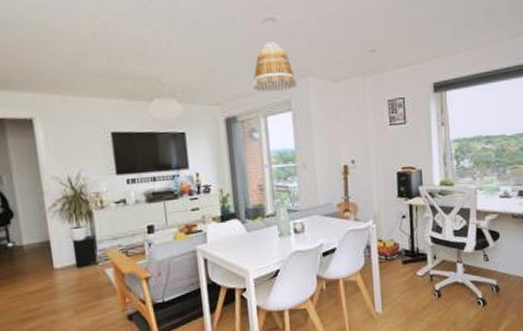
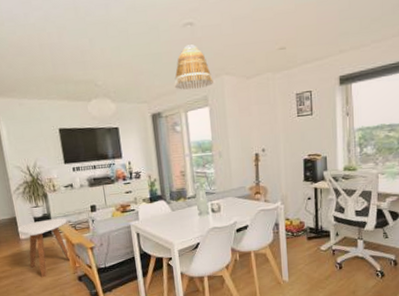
side table: none [51,241,119,318] -> present [17,218,70,278]

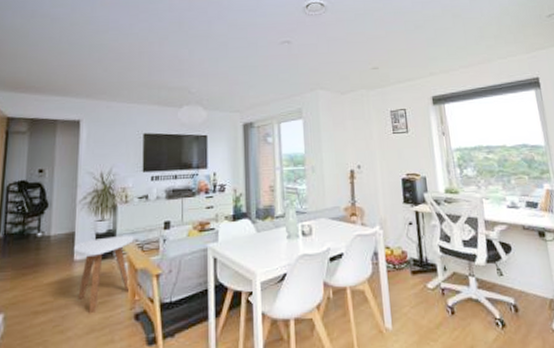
lamp shade: present [174,44,213,90] -> none [268,60,308,101]

